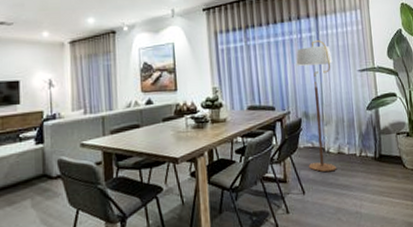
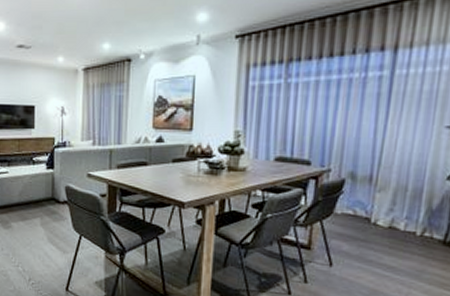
floor lamp: present [296,40,337,173] -> none [343,82,409,248]

